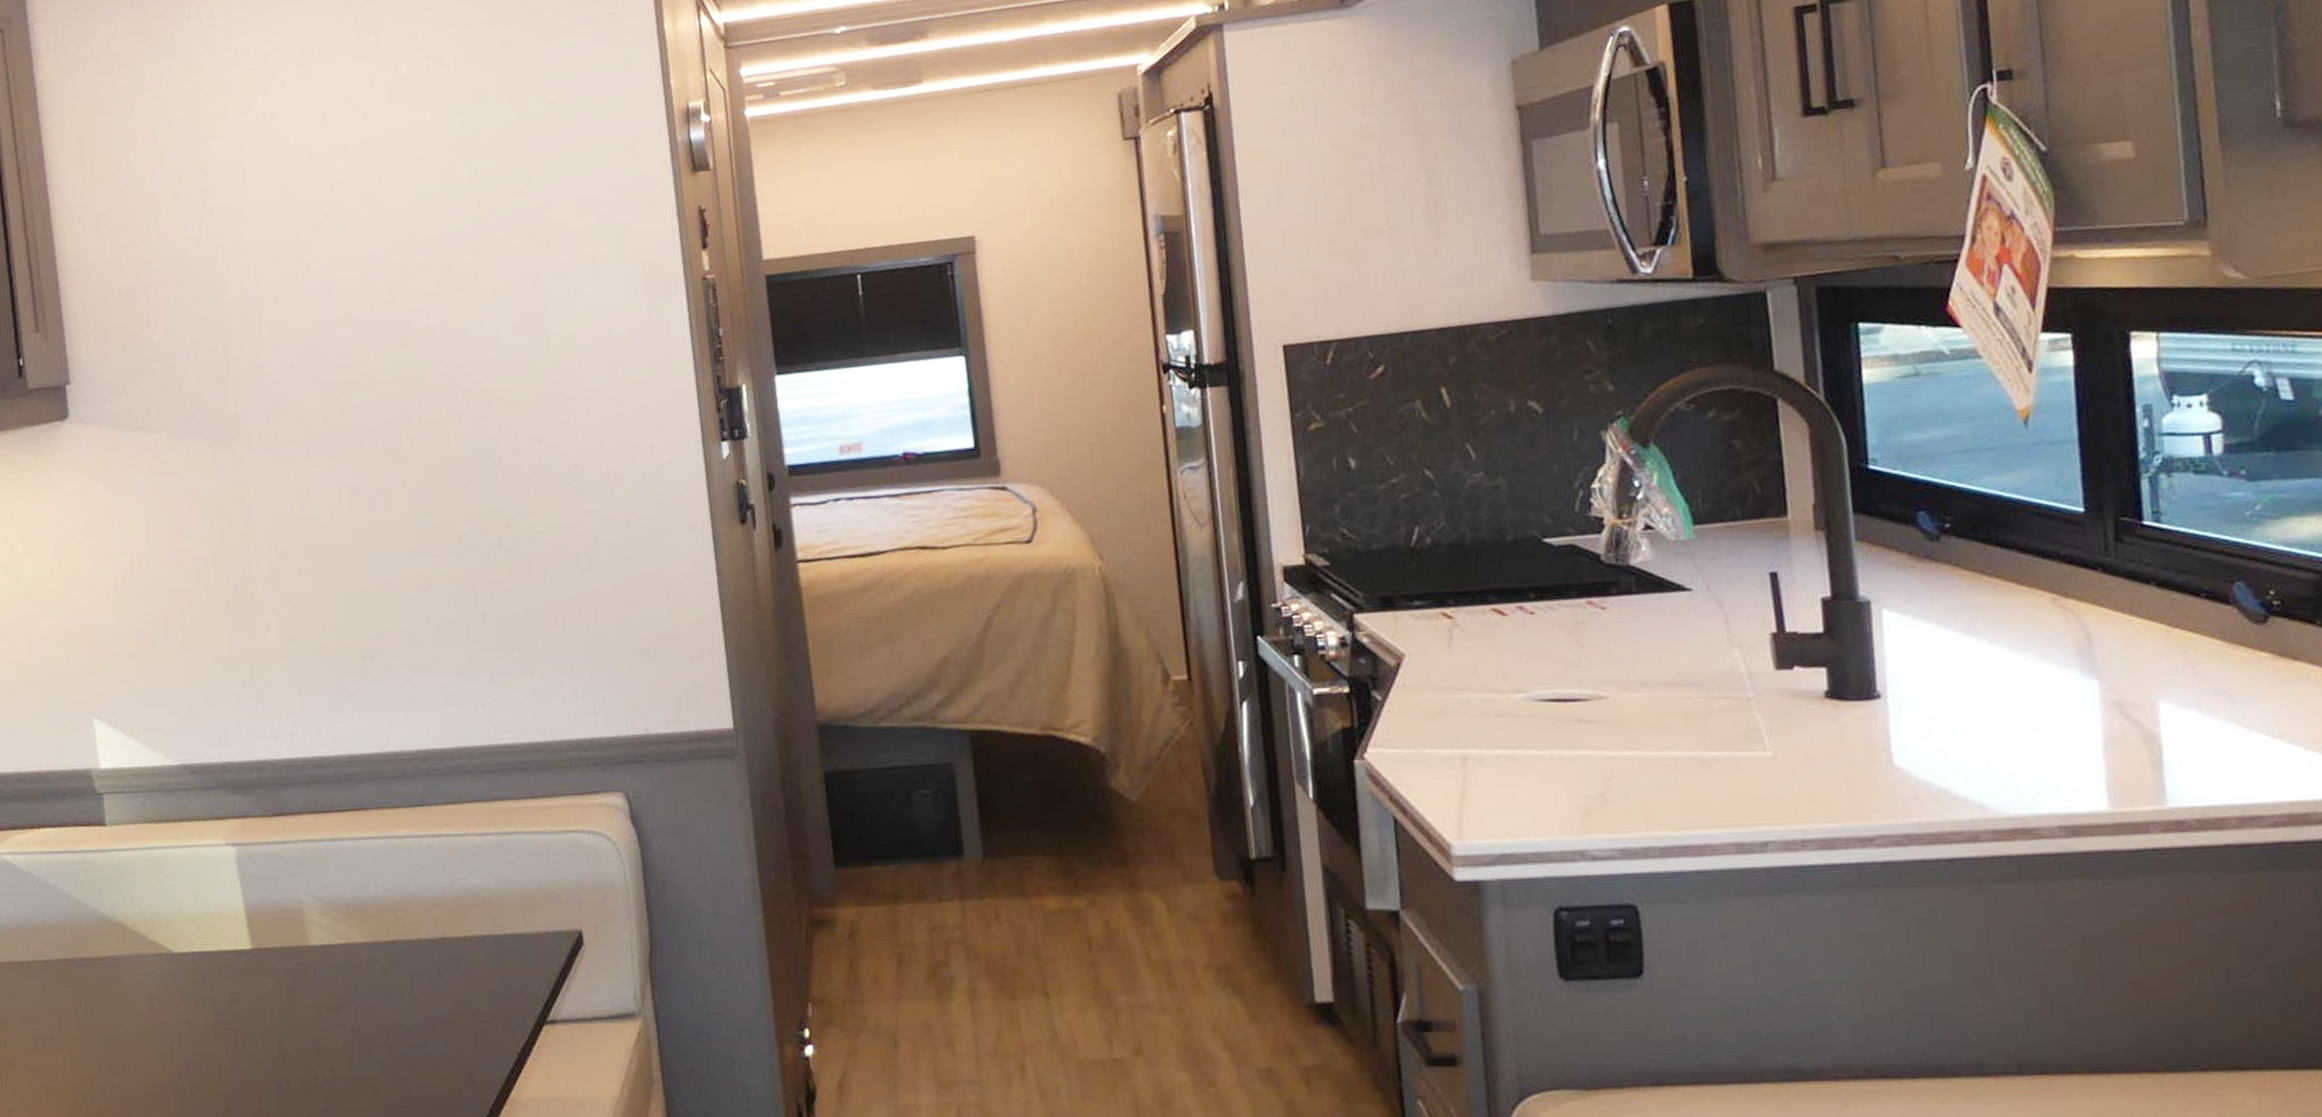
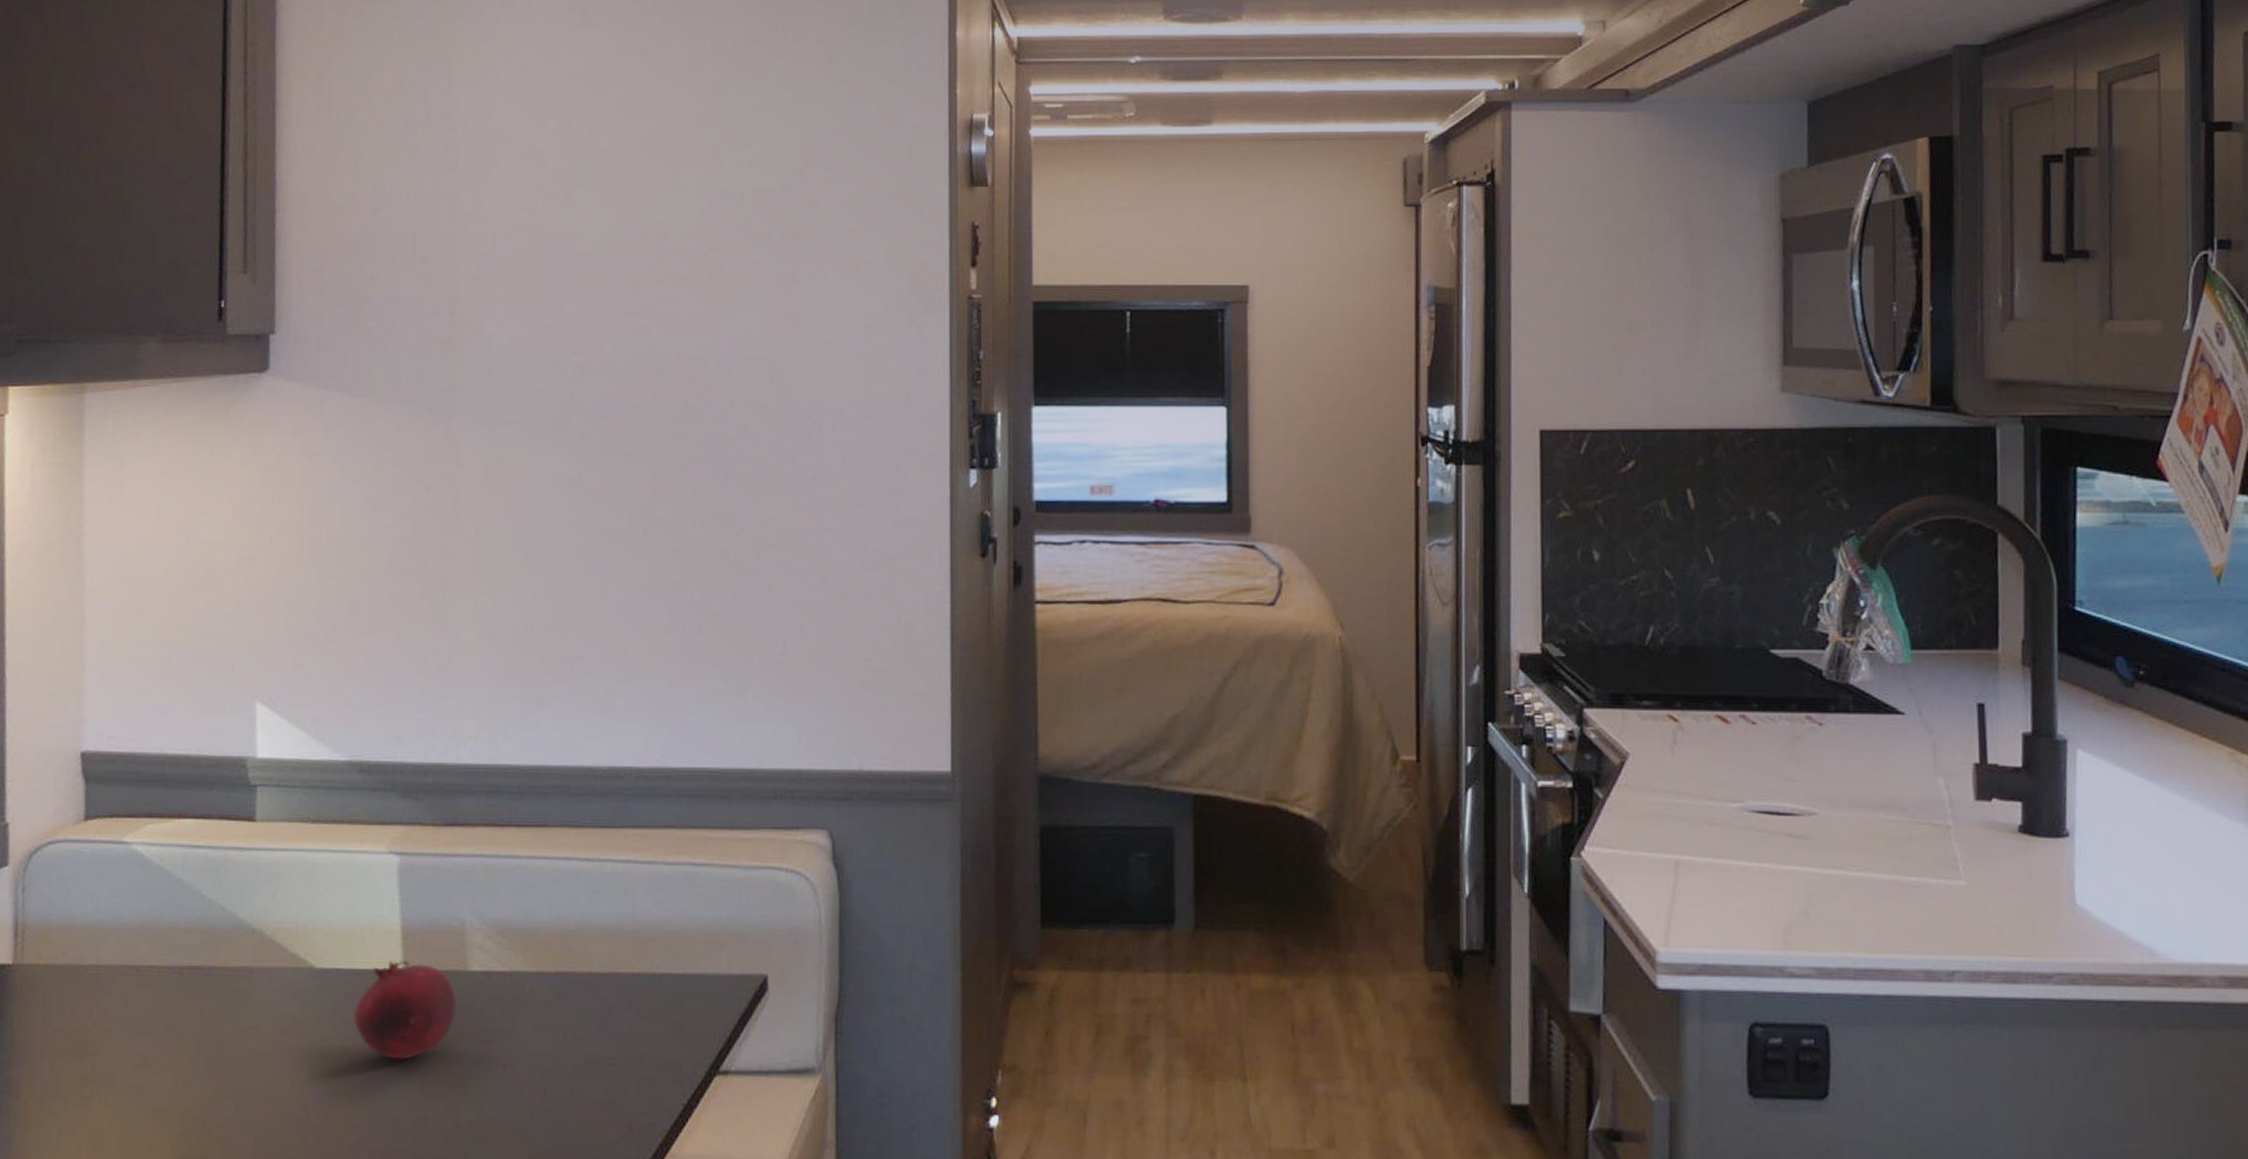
fruit: none [211,941,303,1030] -> present [353,961,456,1060]

